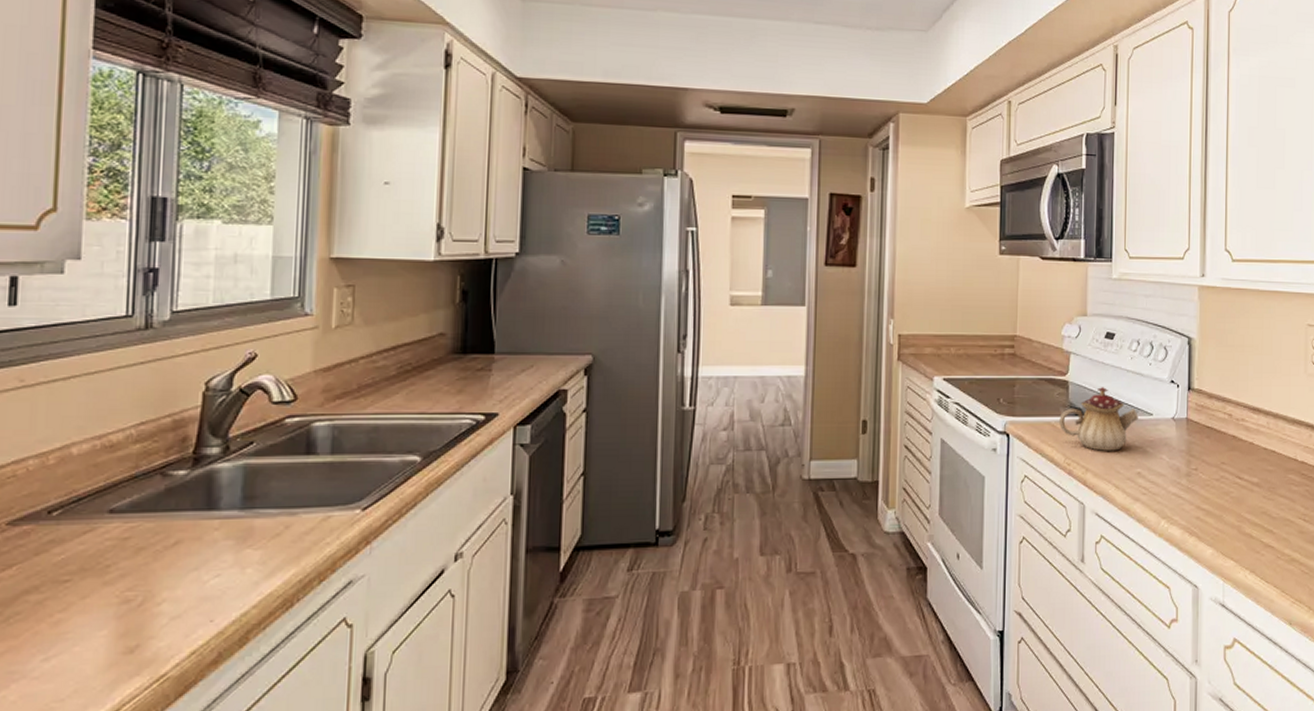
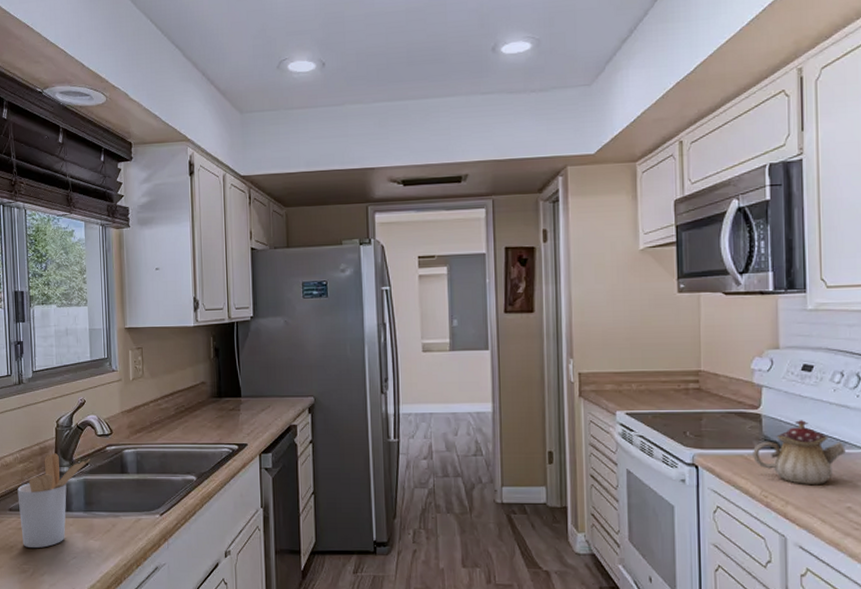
utensil holder: none [126,428,258,567] -> present [17,453,90,549]

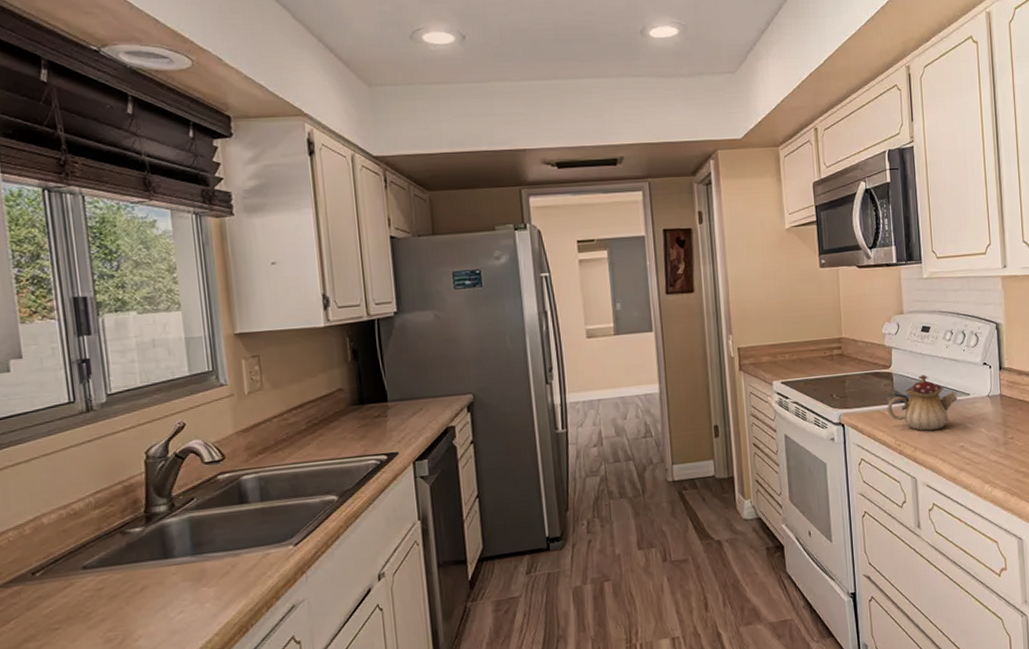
utensil holder: present [17,453,90,549] -> none [93,491,197,611]

